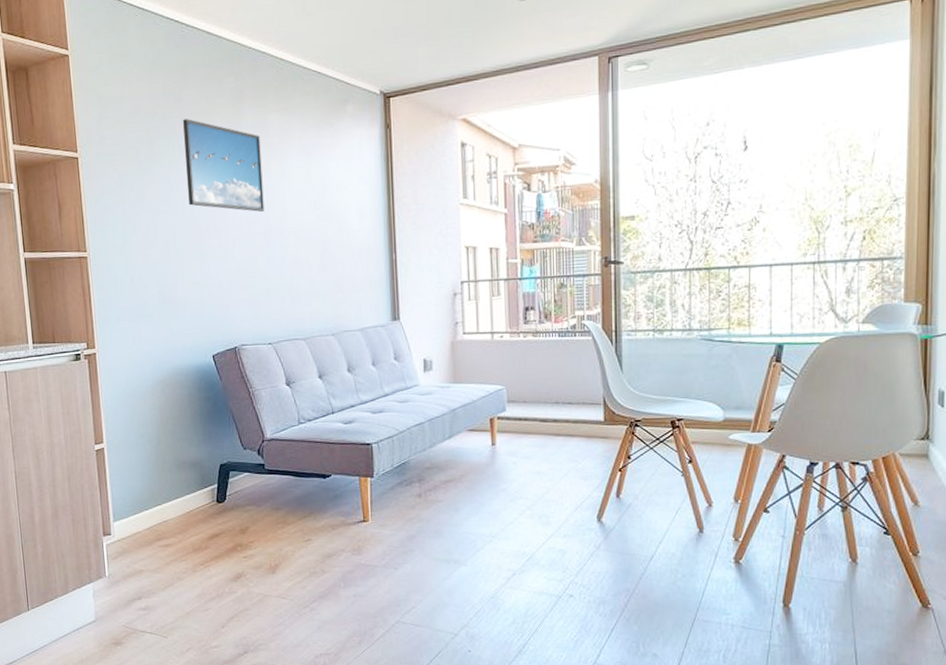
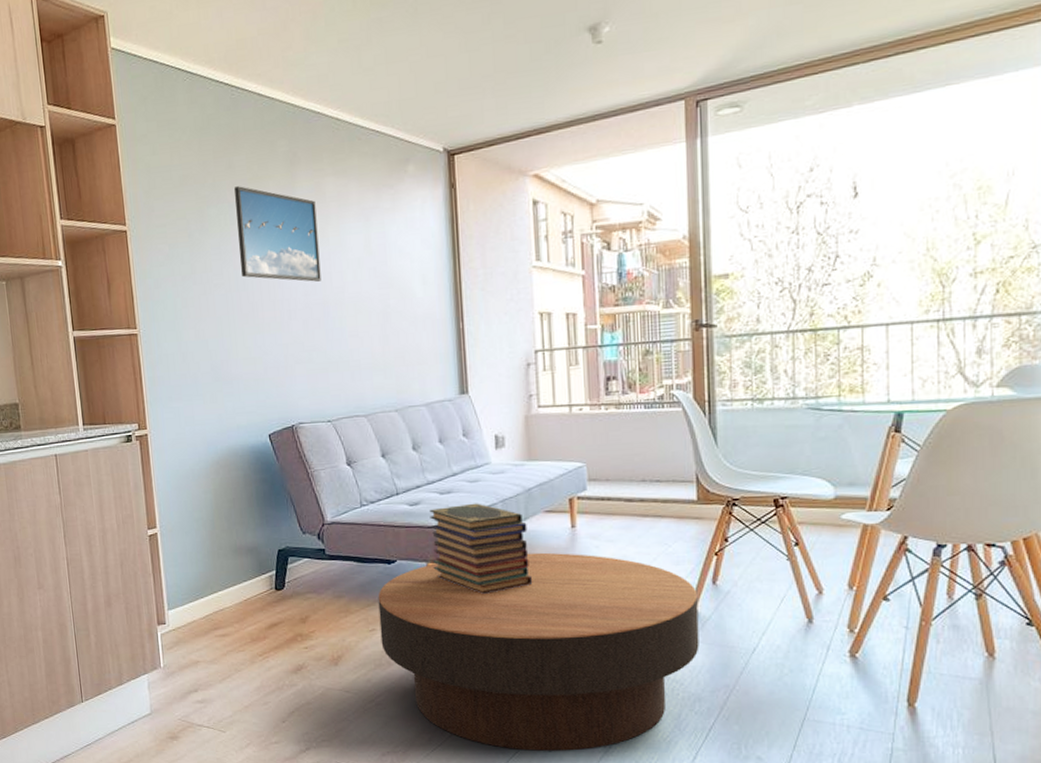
coffee table: none [313,468,604,651] -> present [378,552,699,751]
book stack: none [362,422,456,507] -> present [429,503,533,595]

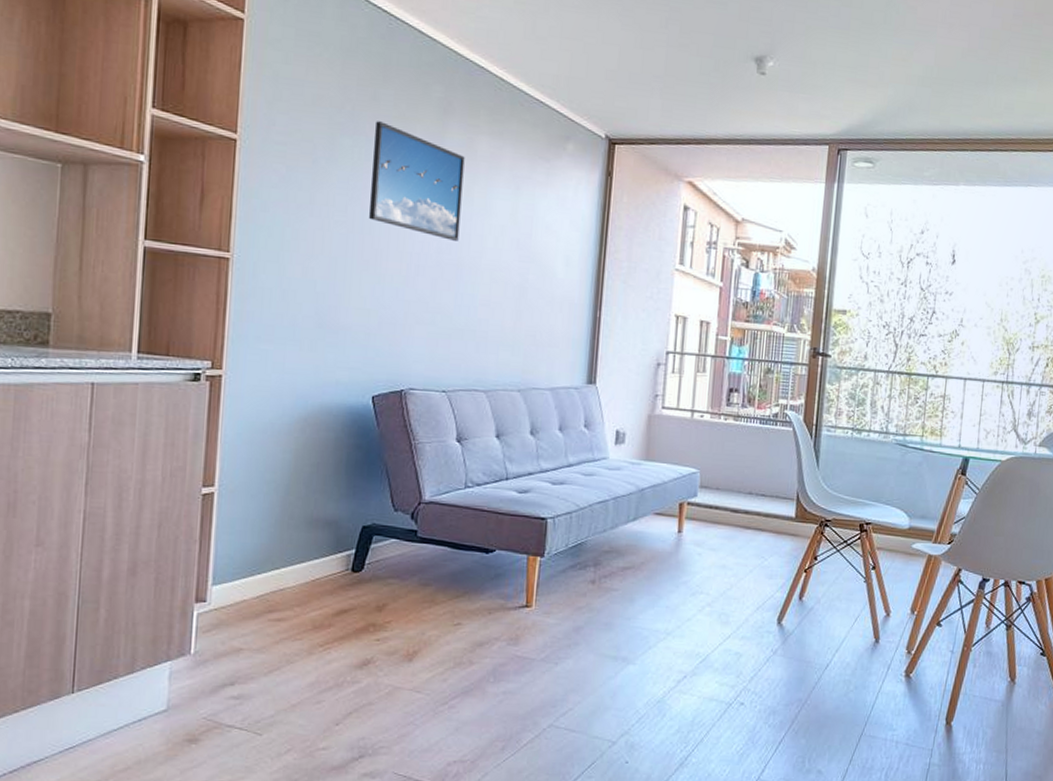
coffee table: present [378,552,699,751] -> none [465,554,785,763]
book stack: present [429,503,533,595] -> none [533,497,636,595]

